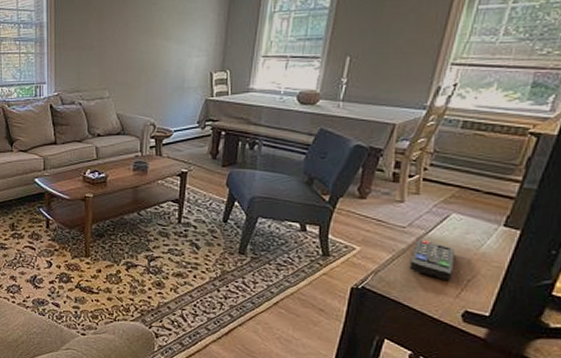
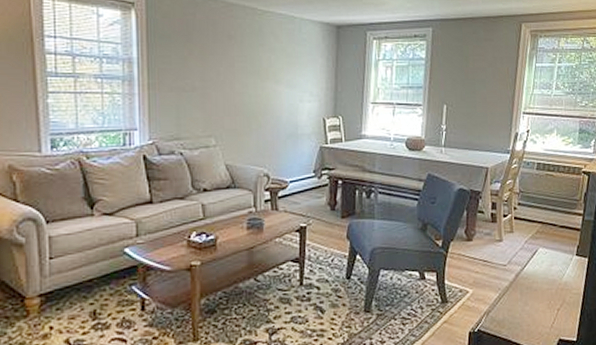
remote control: present [409,239,454,281] -> none [513,275,546,312]

